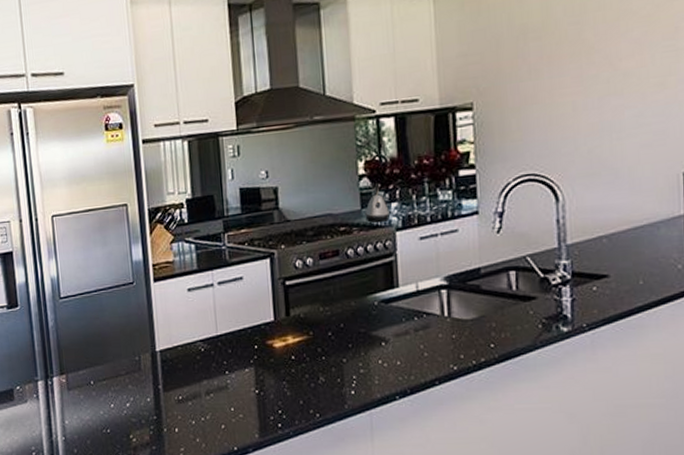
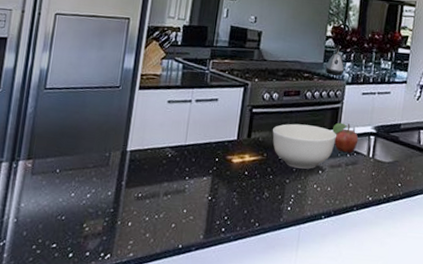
bowl: none [314,288,397,344] -> present [272,123,337,169]
fruit: none [389,279,426,316] -> present [332,122,359,153]

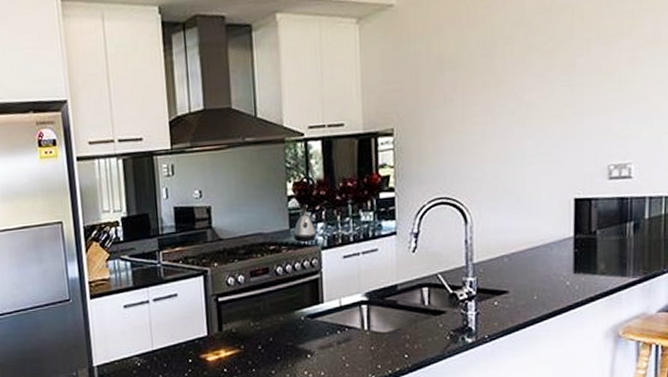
bowl: present [272,123,337,169] -> none [245,304,322,356]
fruit: present [332,122,359,153] -> none [314,295,348,330]

